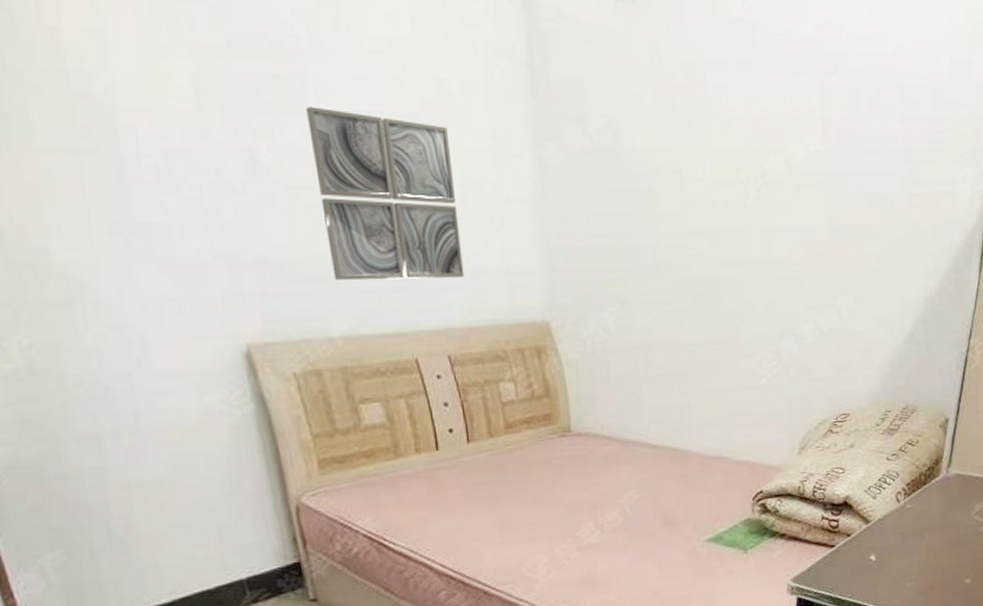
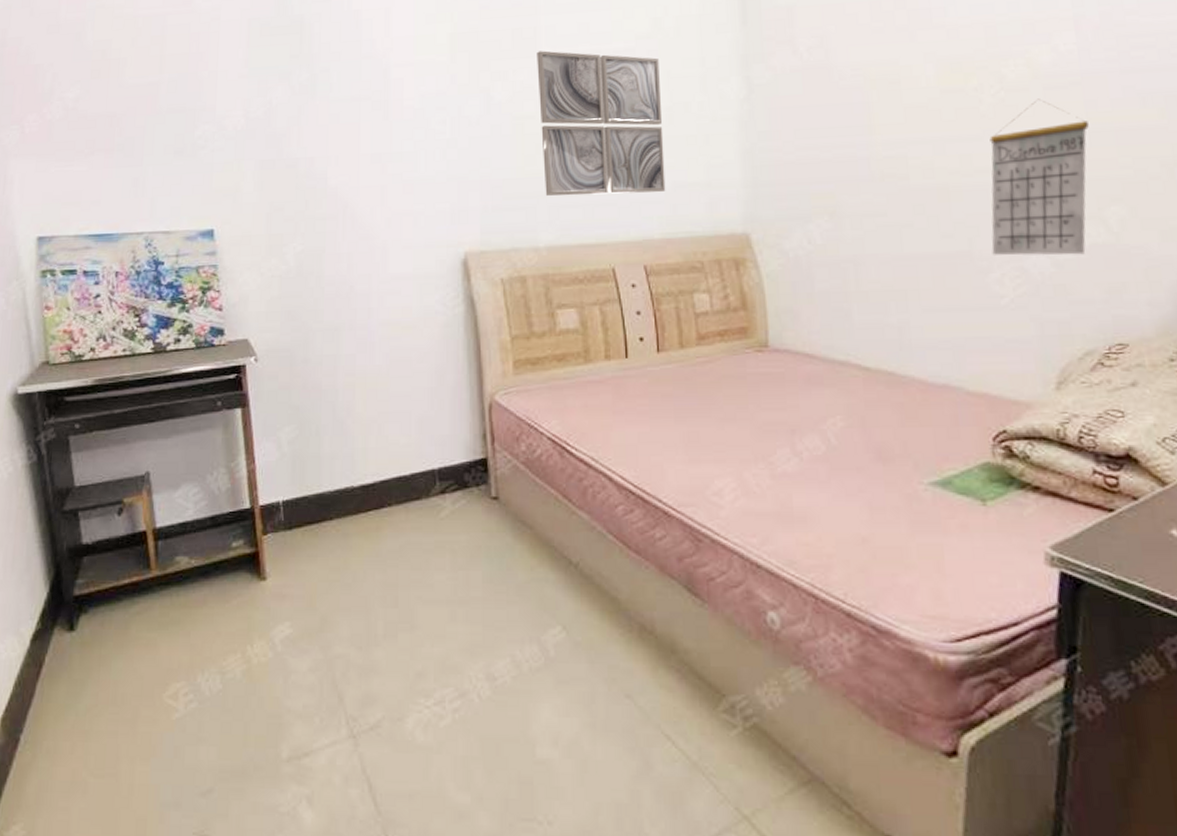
calendar: none [754,195,829,341] -> present [989,98,1089,256]

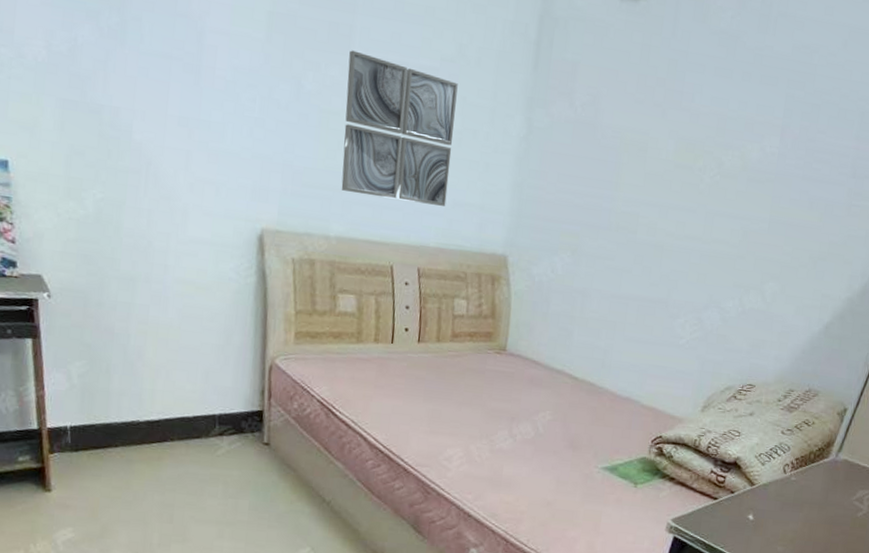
calendar: present [989,98,1089,256] -> none [682,187,771,315]

